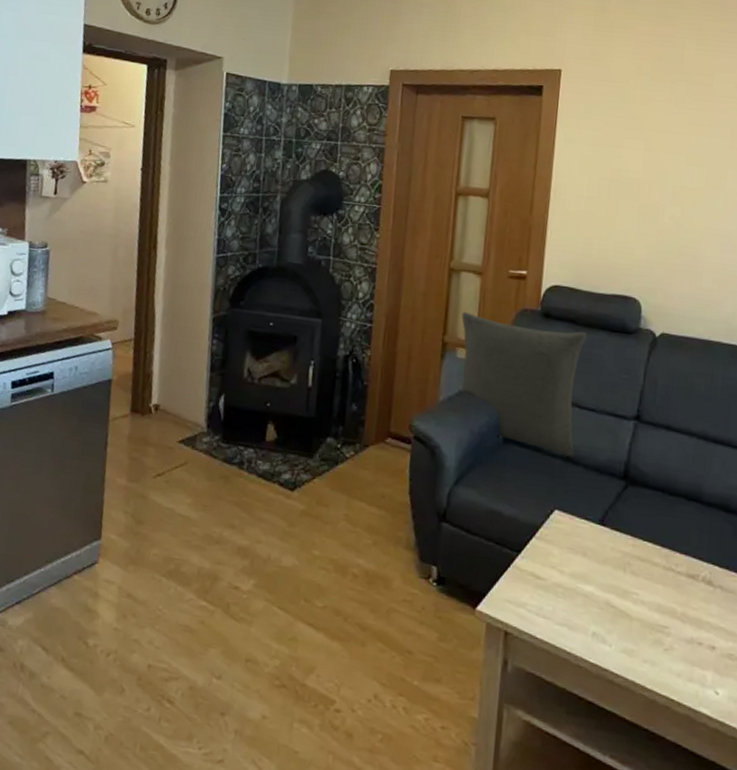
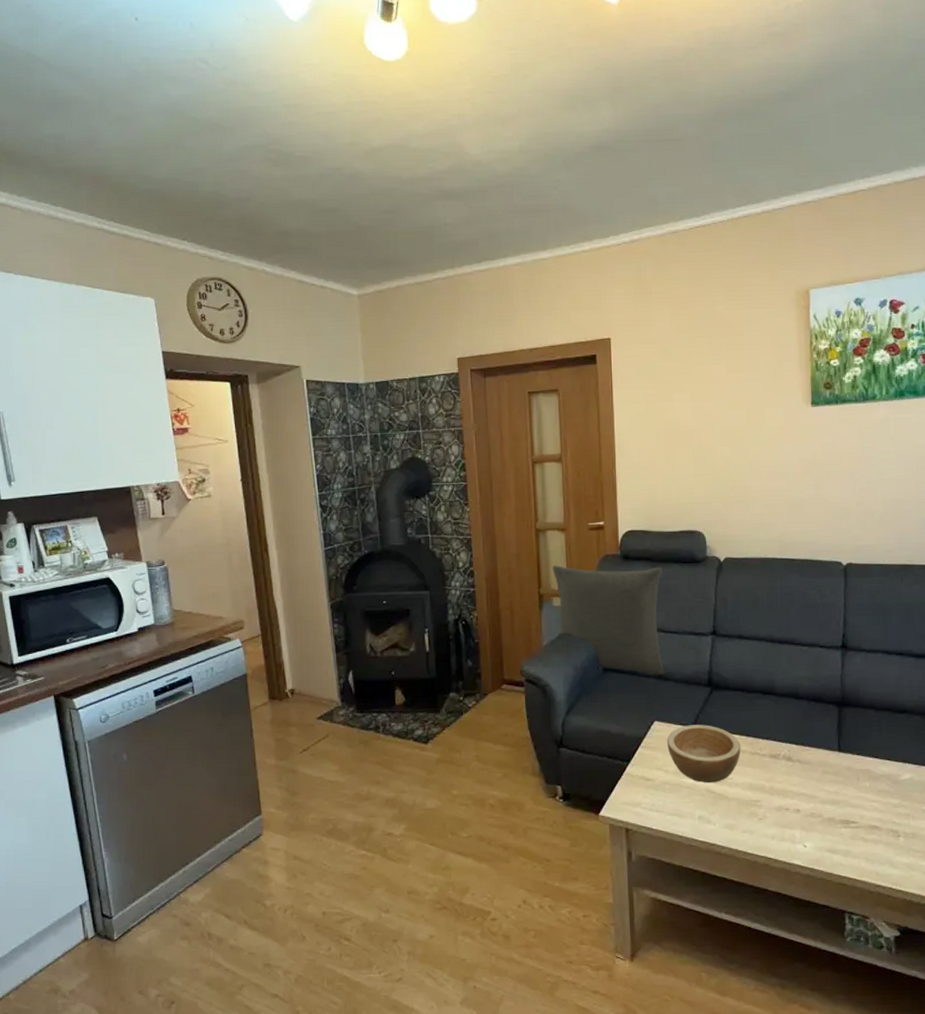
bowl: none [566,521,654,596] -> present [667,725,741,783]

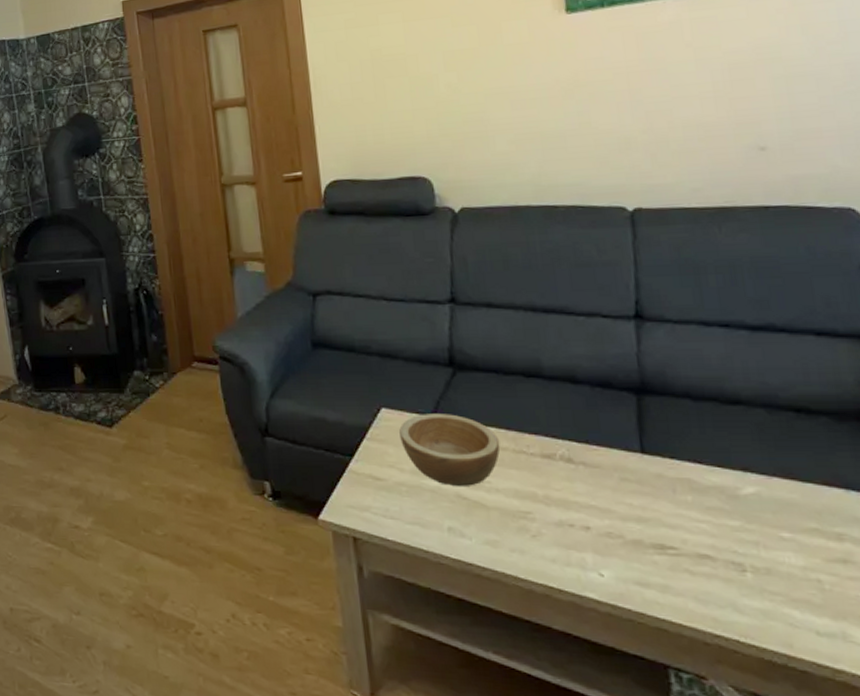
pillow: present [552,565,665,676] -> none [243,222,392,354]

